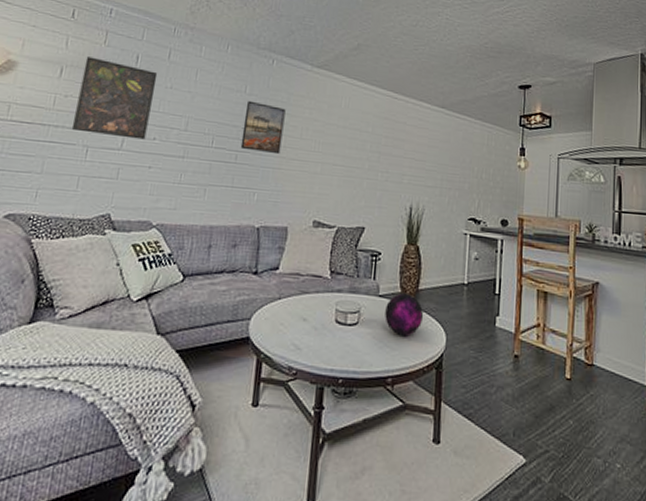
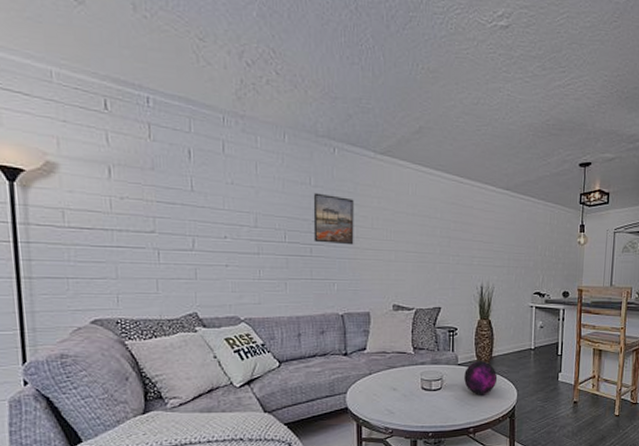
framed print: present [71,56,158,140] -> none [133,153,216,239]

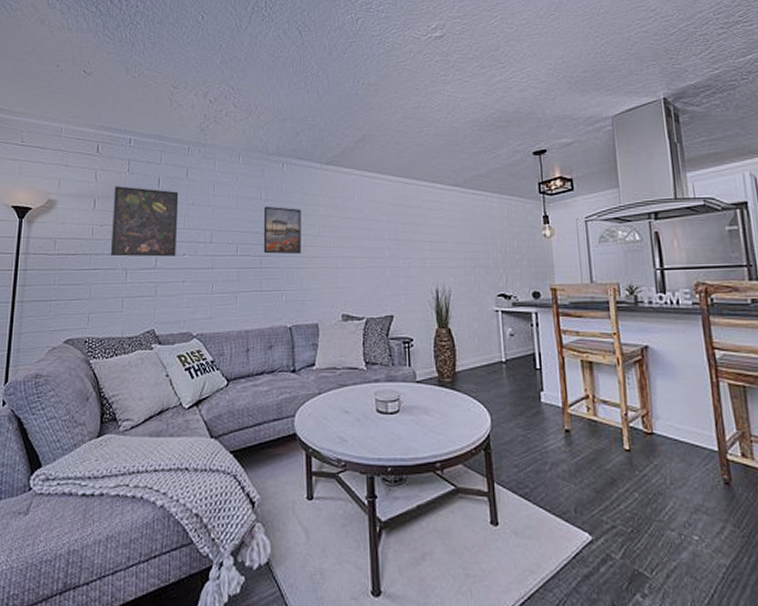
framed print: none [133,153,216,239] -> present [110,186,179,257]
decorative orb: present [464,361,498,395] -> none [425,377,465,420]

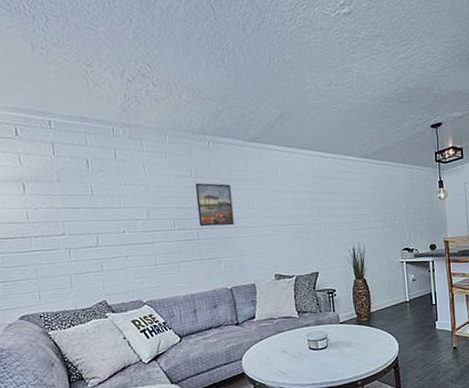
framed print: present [110,186,179,257] -> none [41,169,116,238]

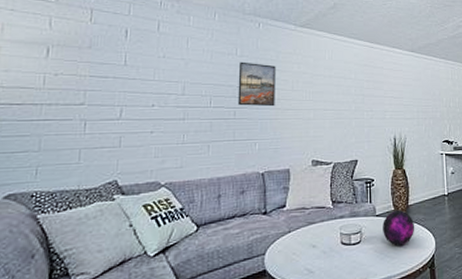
decorative orb: none [347,317,378,350] -> present [383,210,415,246]

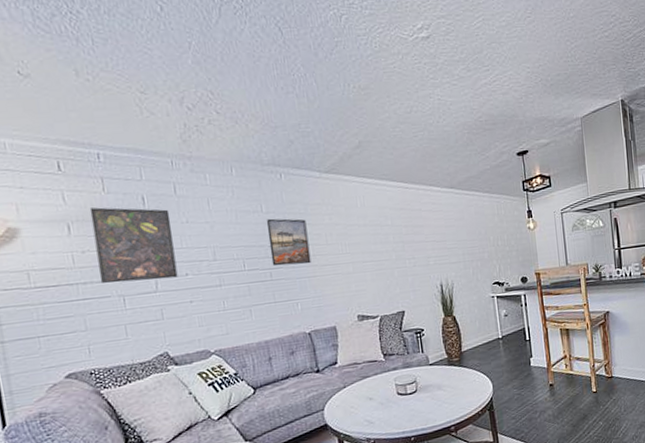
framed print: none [66,35,149,108] -> present [89,207,178,283]
decorative orb: present [383,210,415,246] -> none [437,357,471,392]

